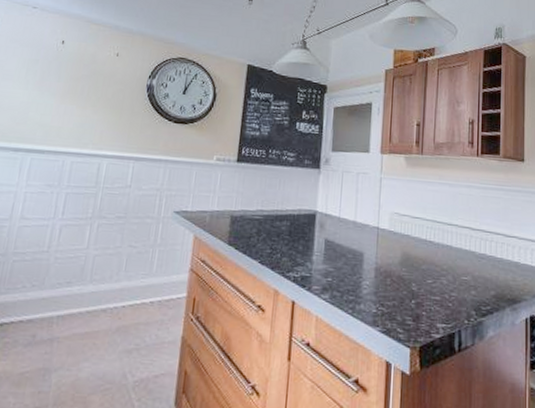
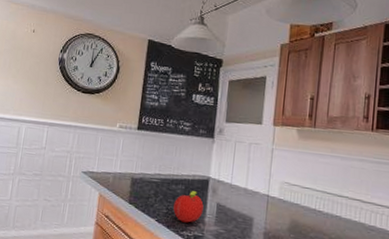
fruit: none [278,227,311,263] -> present [173,191,204,223]

